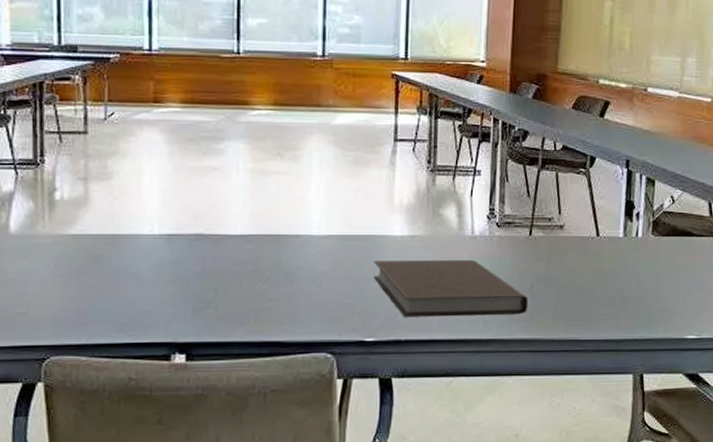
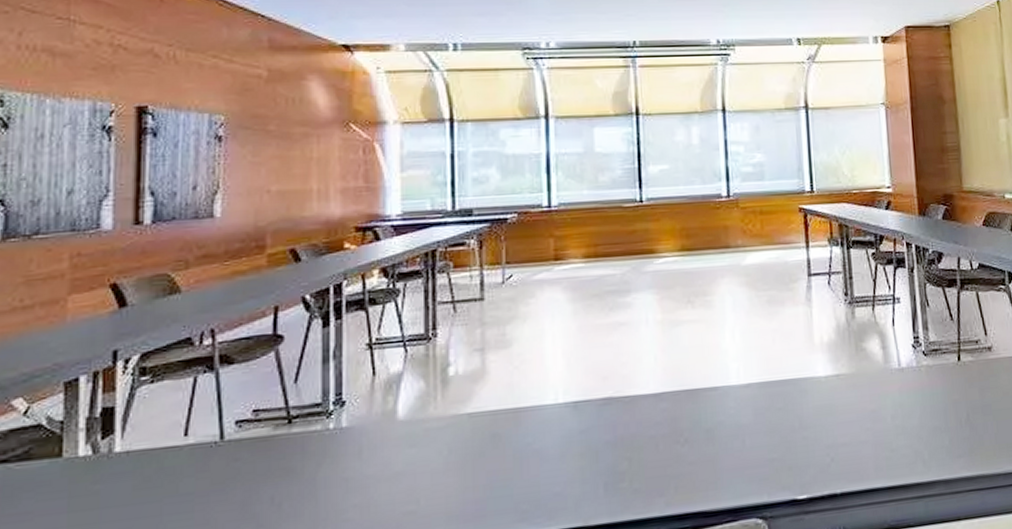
notebook: present [373,259,529,317] -> none [799,393,967,467]

